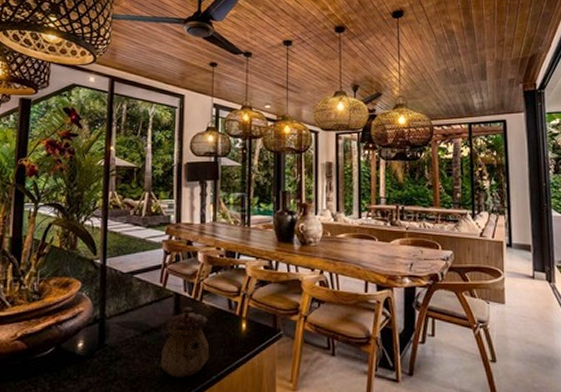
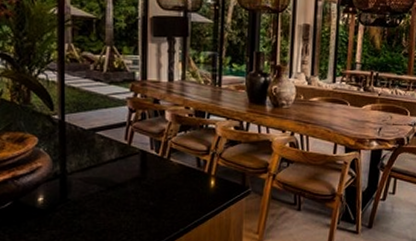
teapot: present [160,307,210,378] -> none [127,164,178,230]

